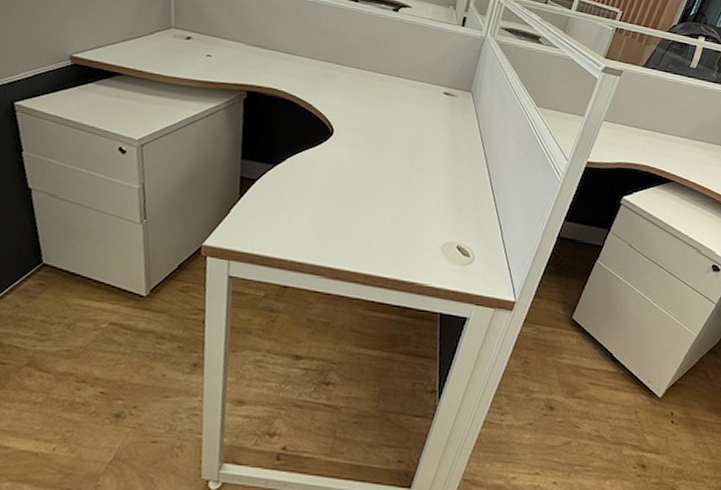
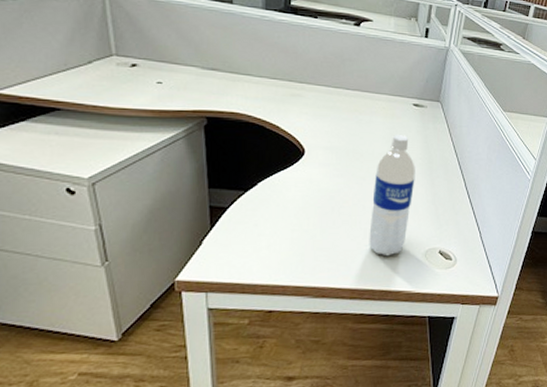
water bottle: none [387,122,441,246] -> present [369,135,415,257]

